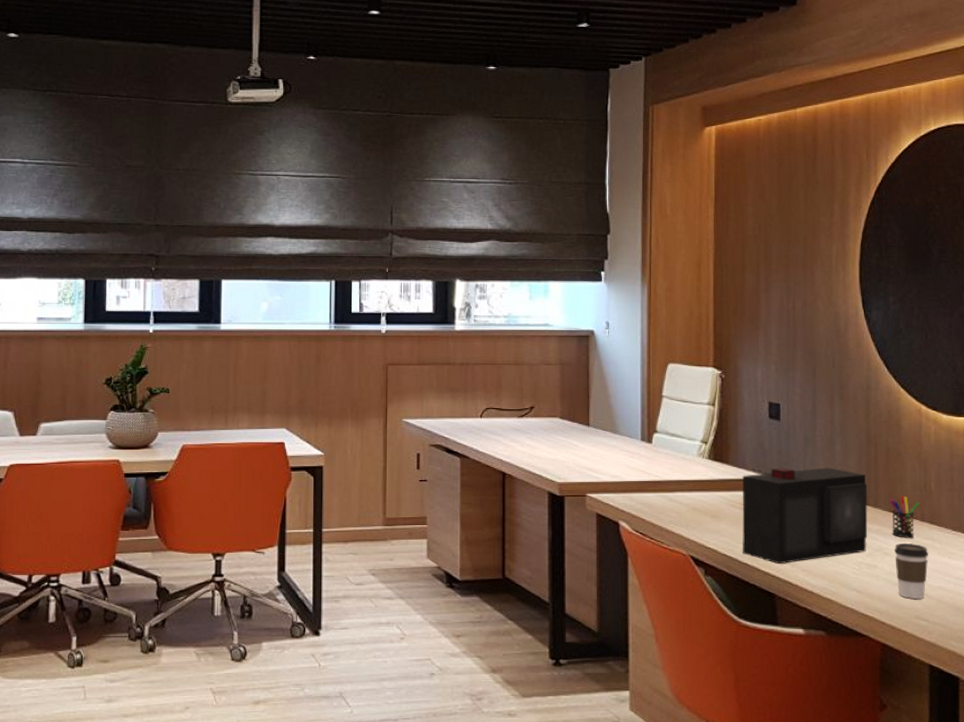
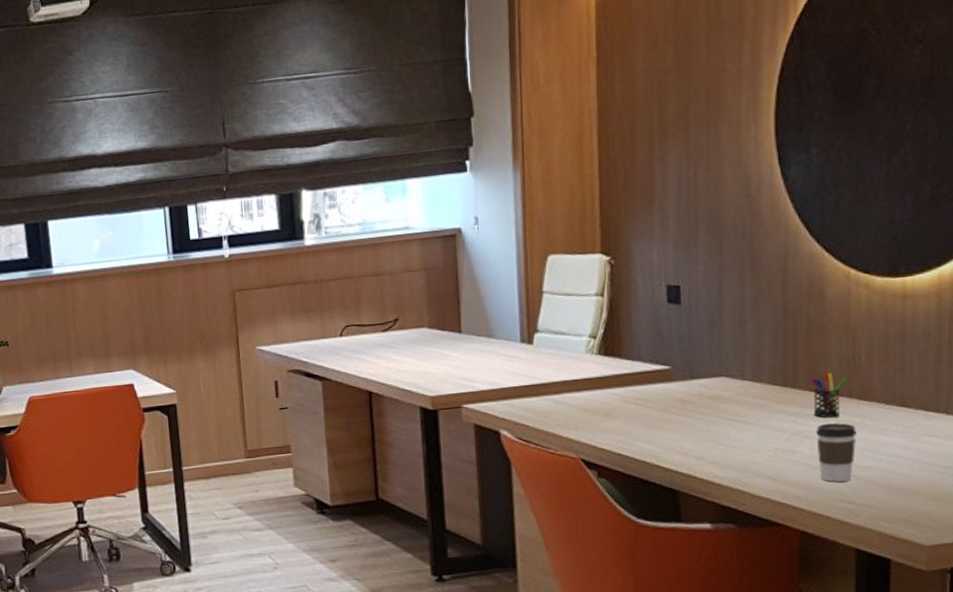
speaker: present [742,467,868,565] -> none [638,350,785,459]

